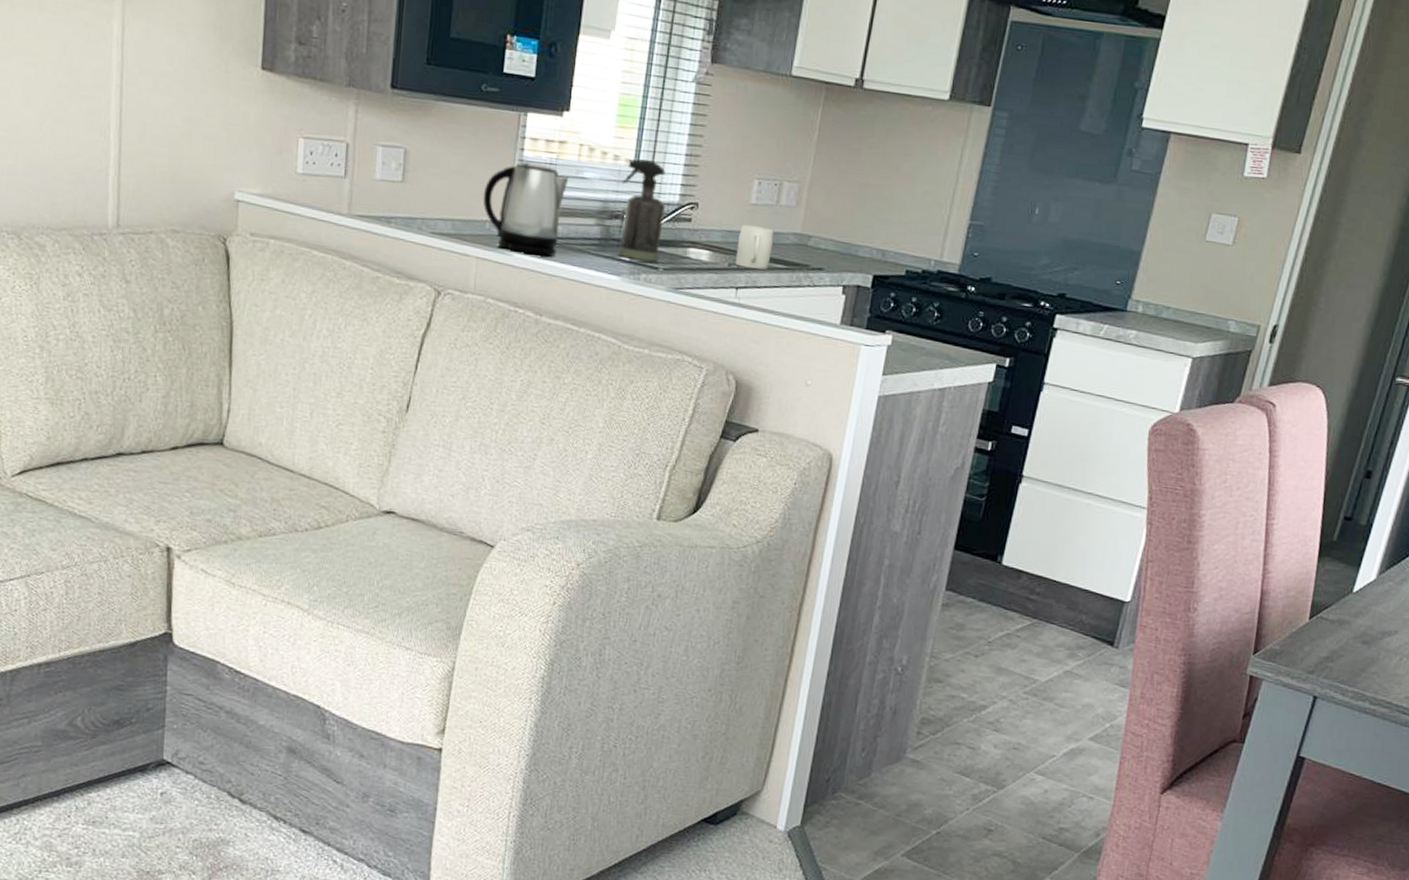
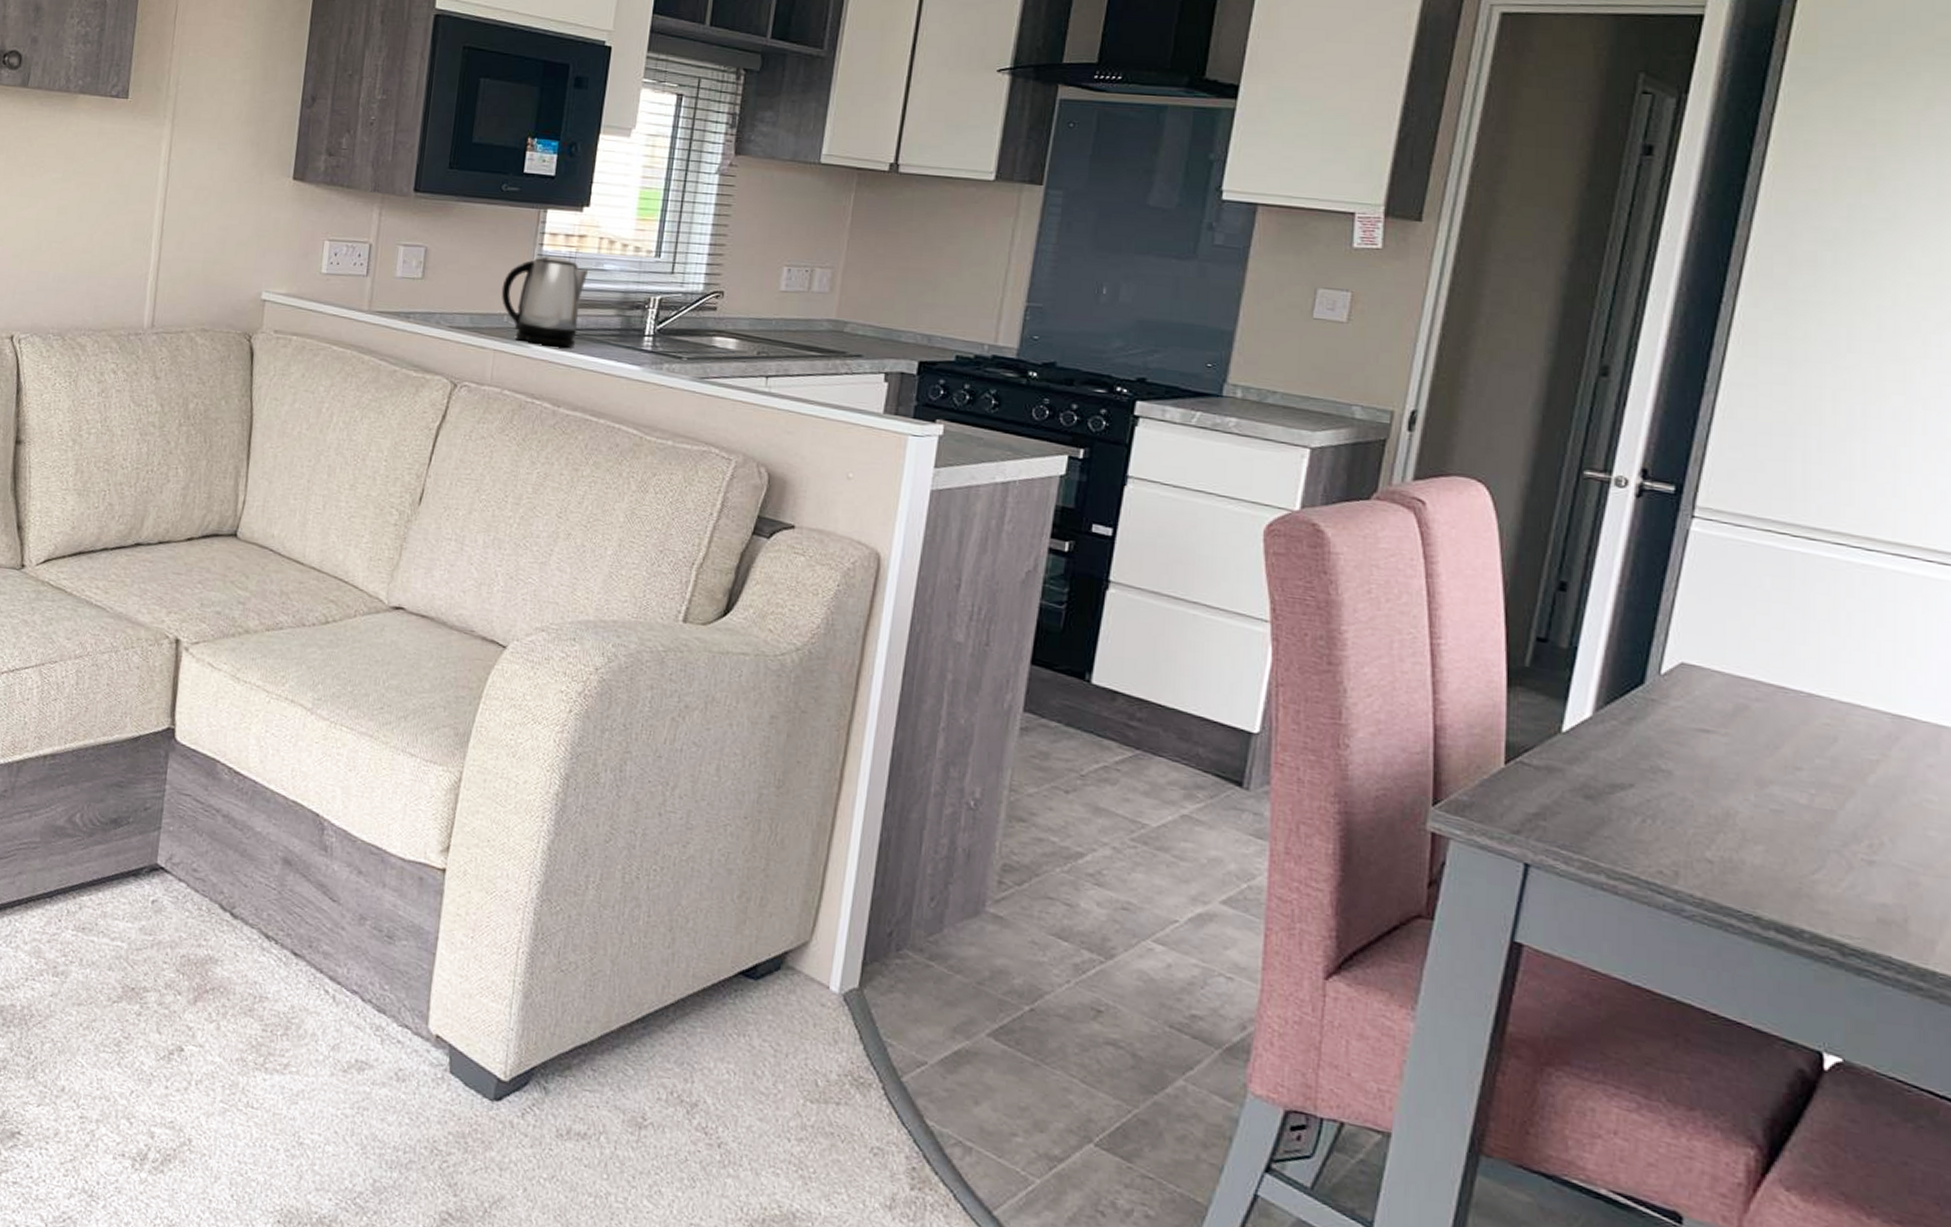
spray bottle: present [618,159,666,262] -> none [639,250,689,351]
mug: present [735,224,775,271] -> none [764,311,807,359]

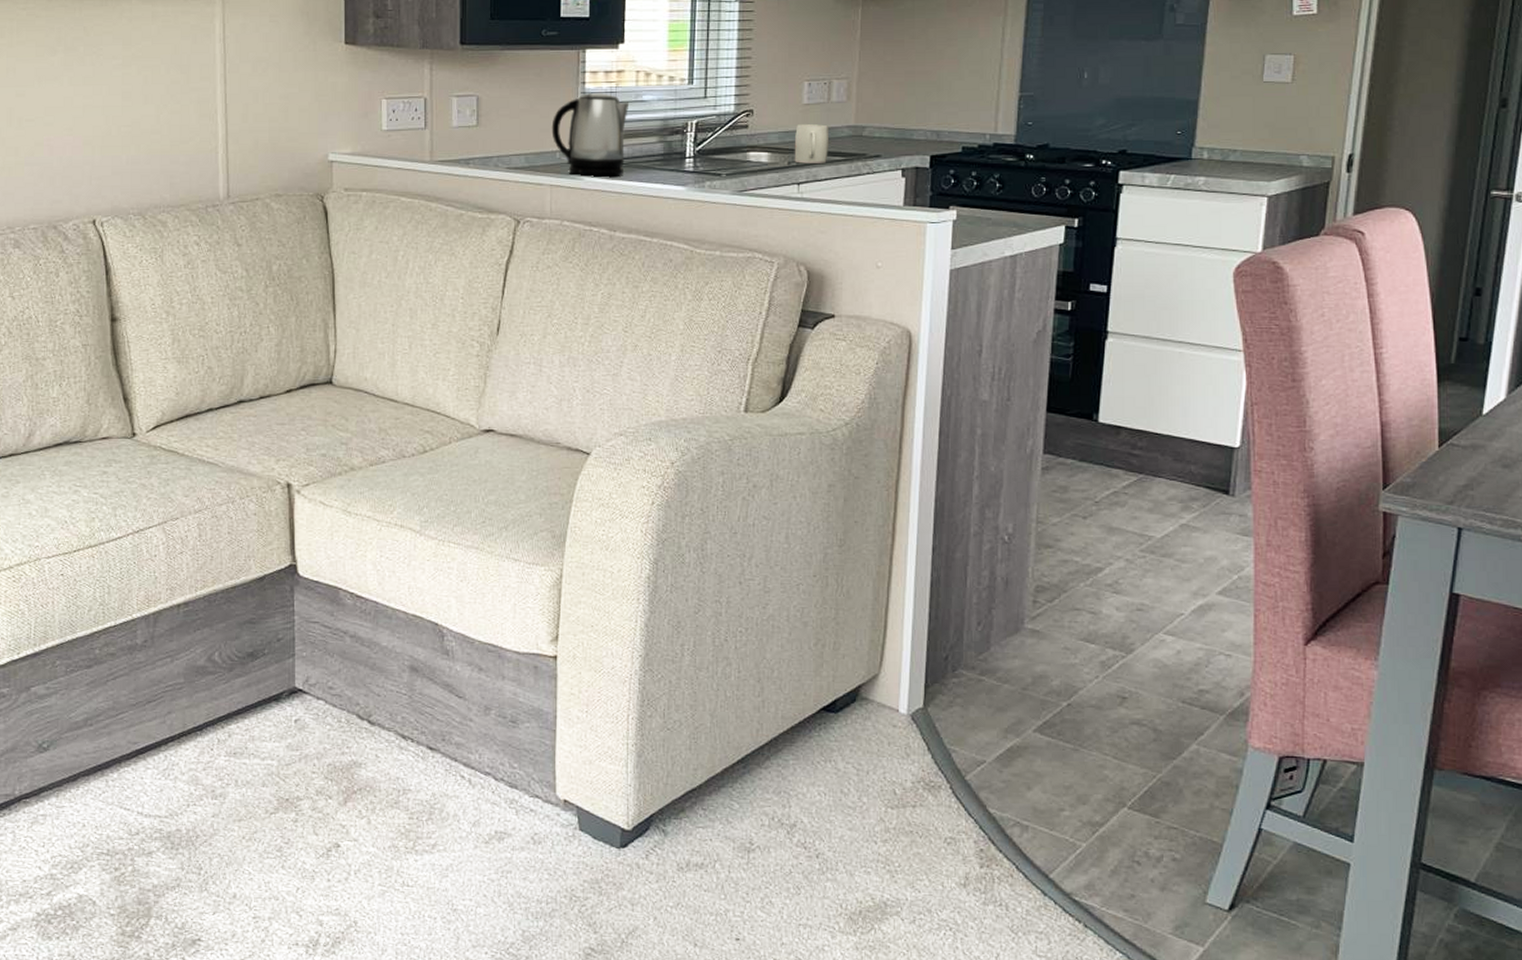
mug: none [764,311,807,359] -> present [794,123,830,165]

